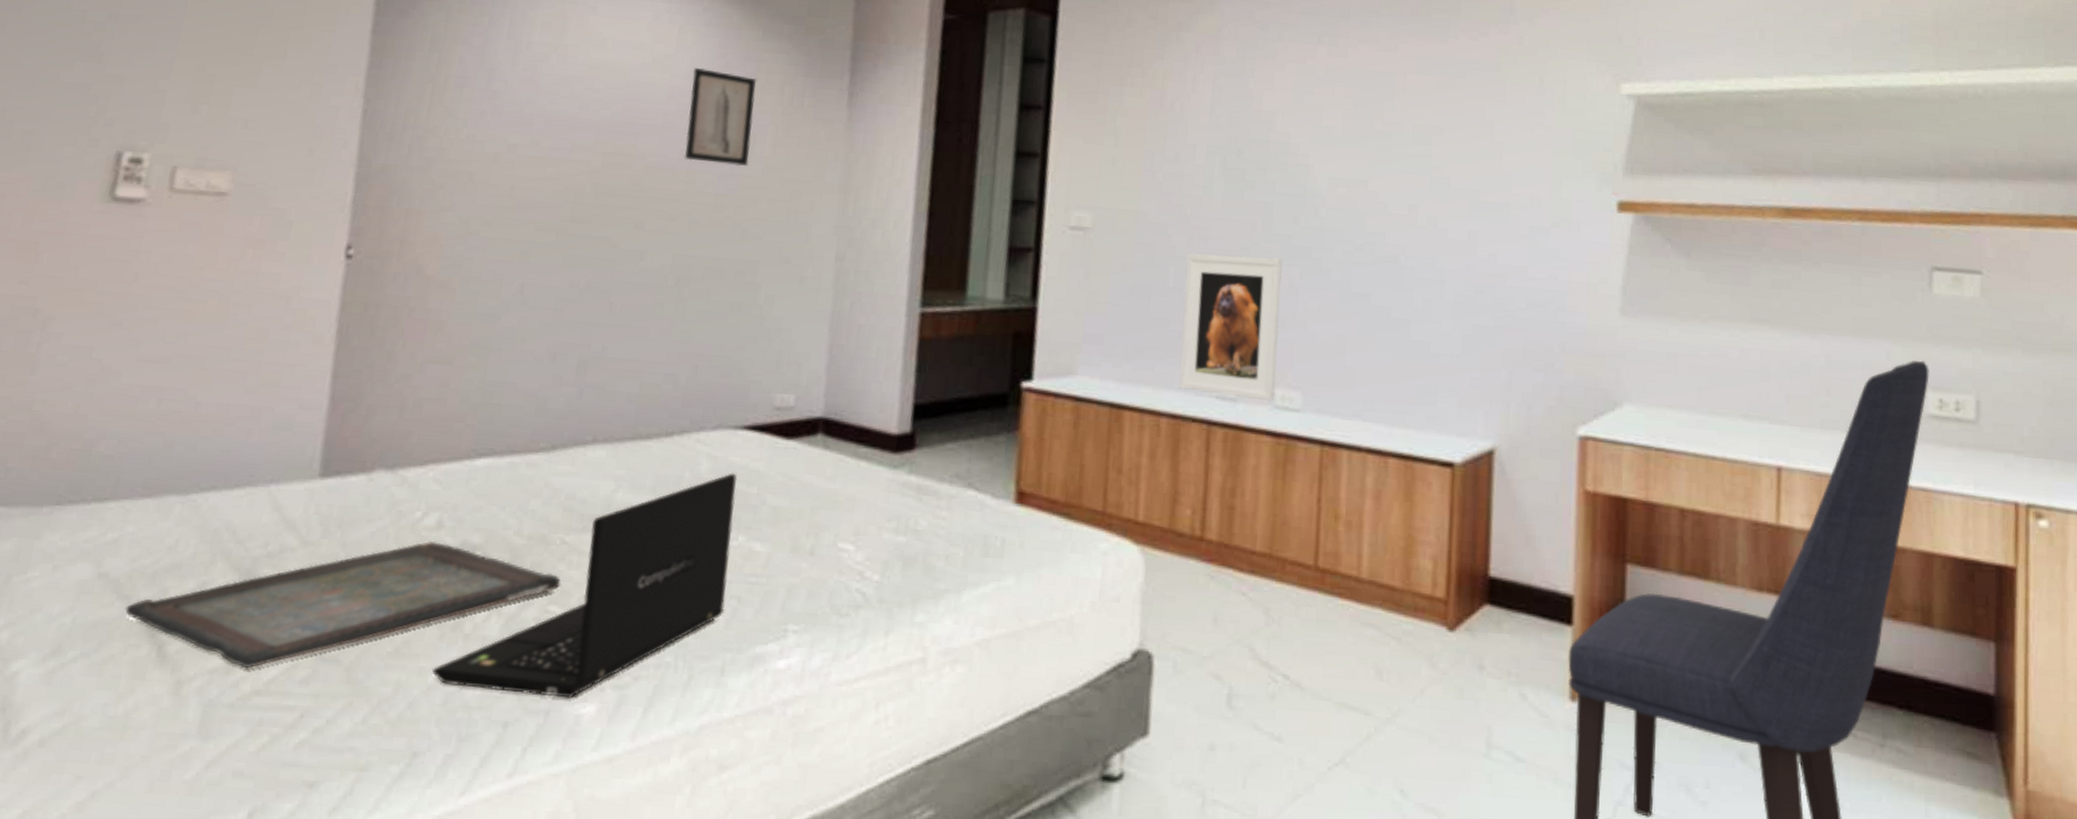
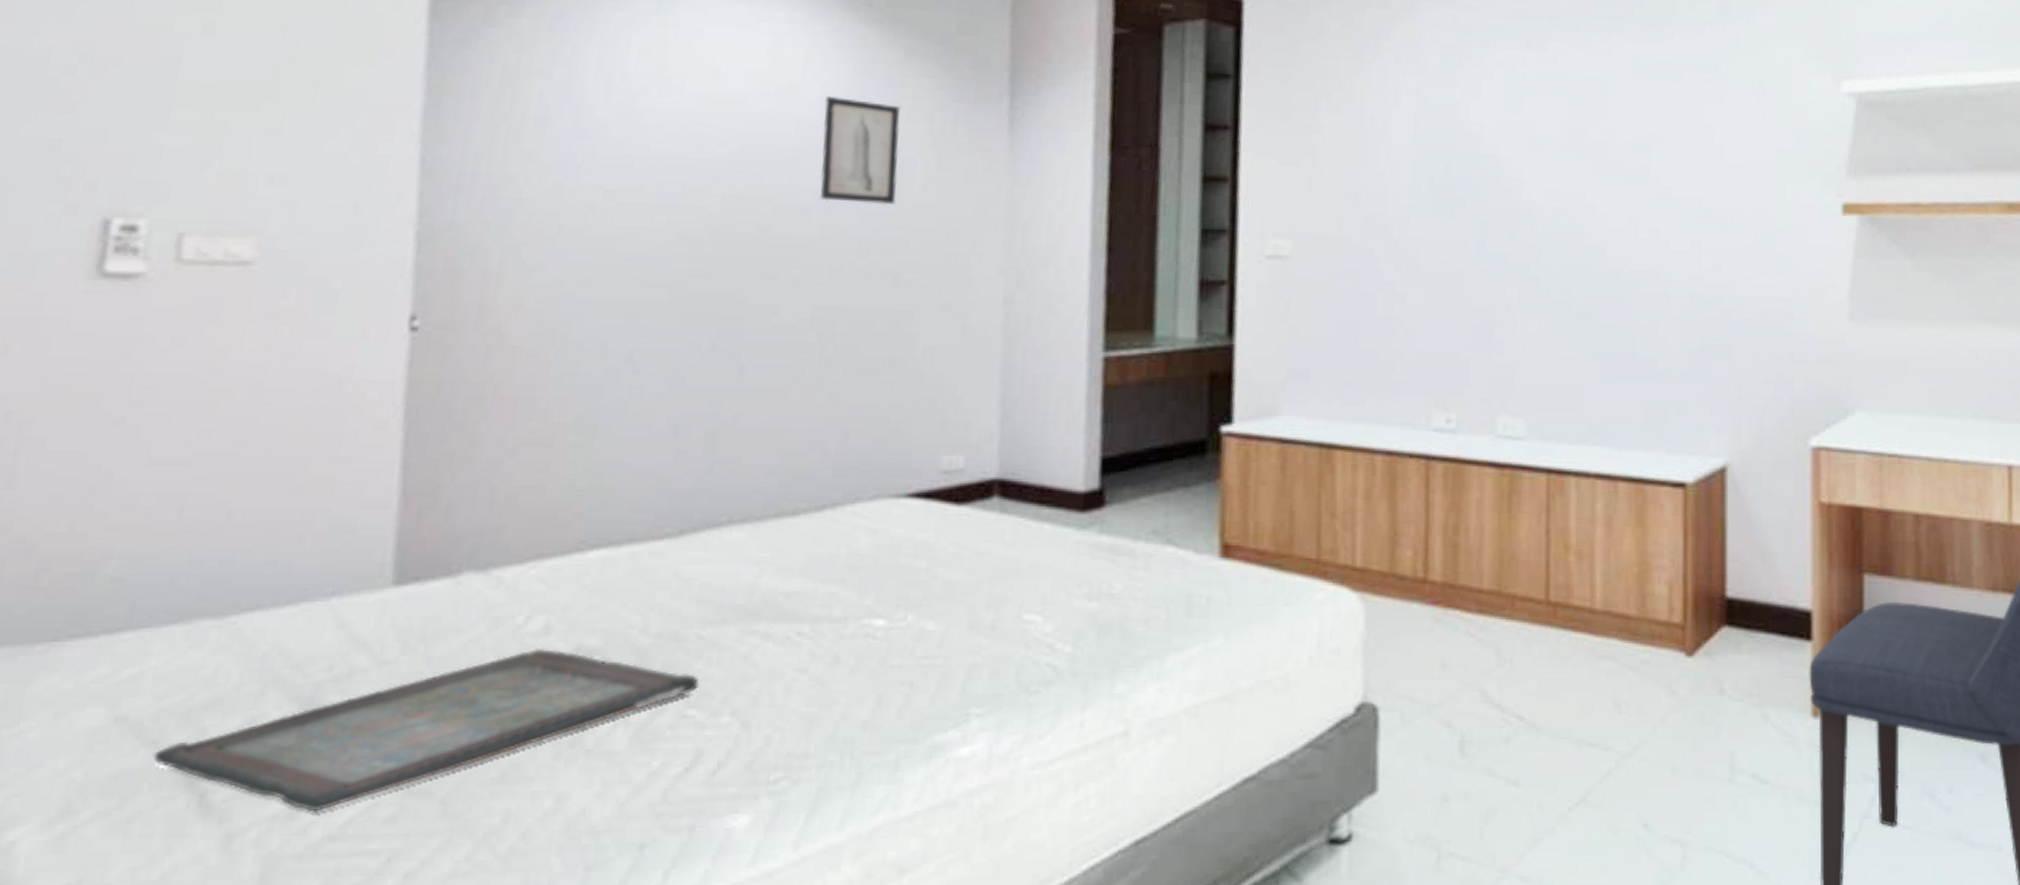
laptop: present [431,473,738,699] -> none [548,546,903,812]
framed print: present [1178,253,1283,402] -> none [1392,277,1499,431]

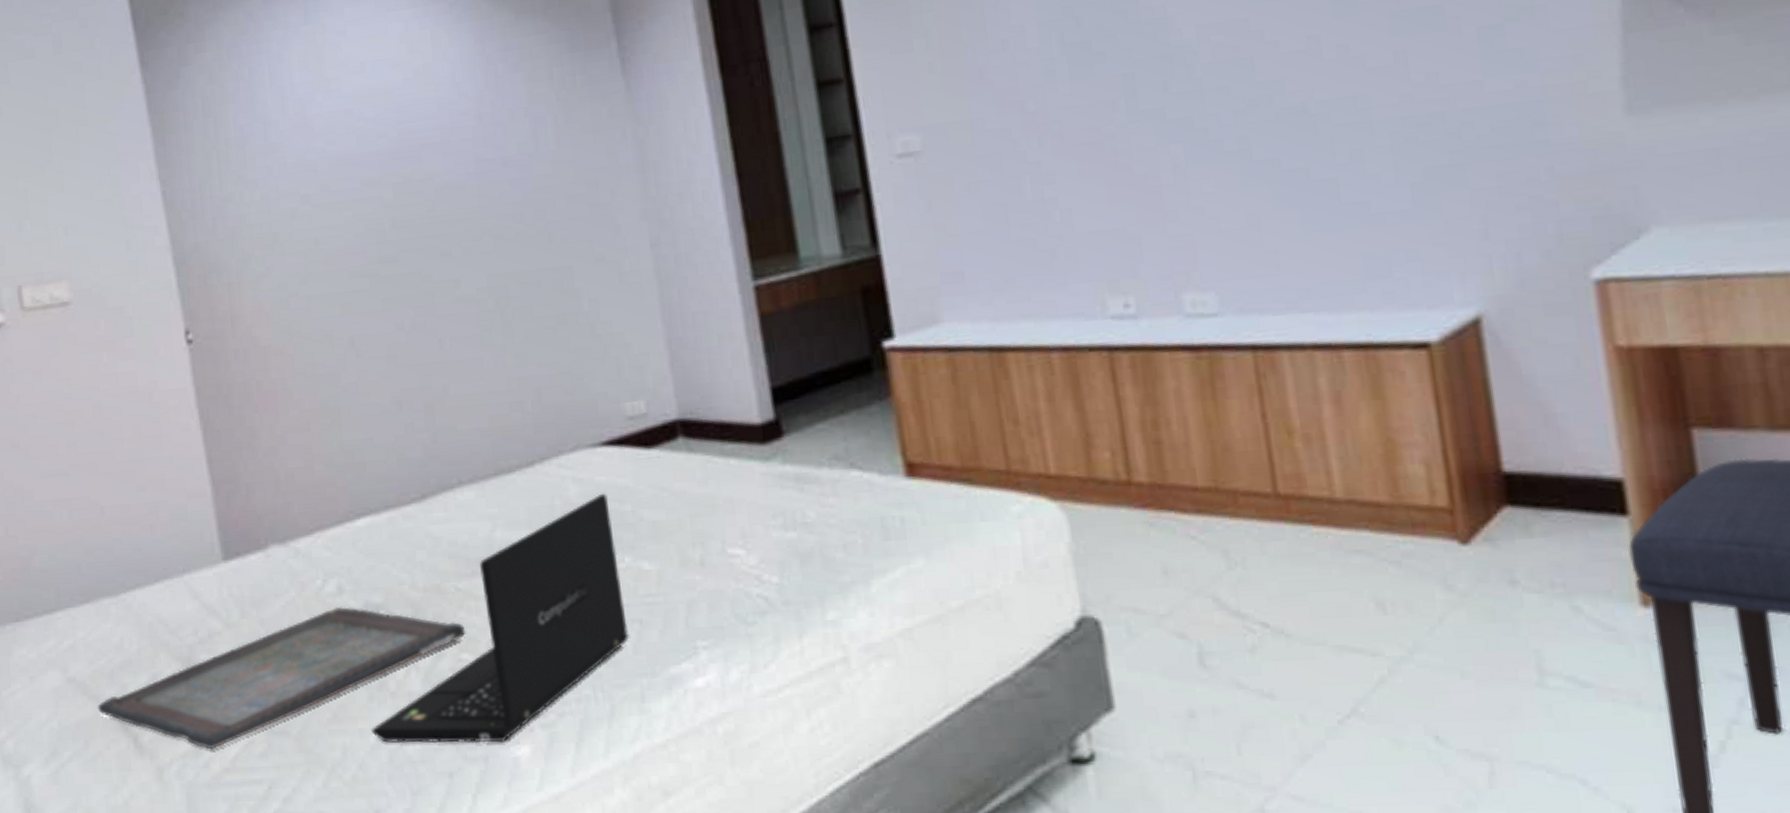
laptop: none [548,546,903,812] -> present [370,493,630,744]
wall art: present [819,96,902,205] -> none [455,68,536,173]

